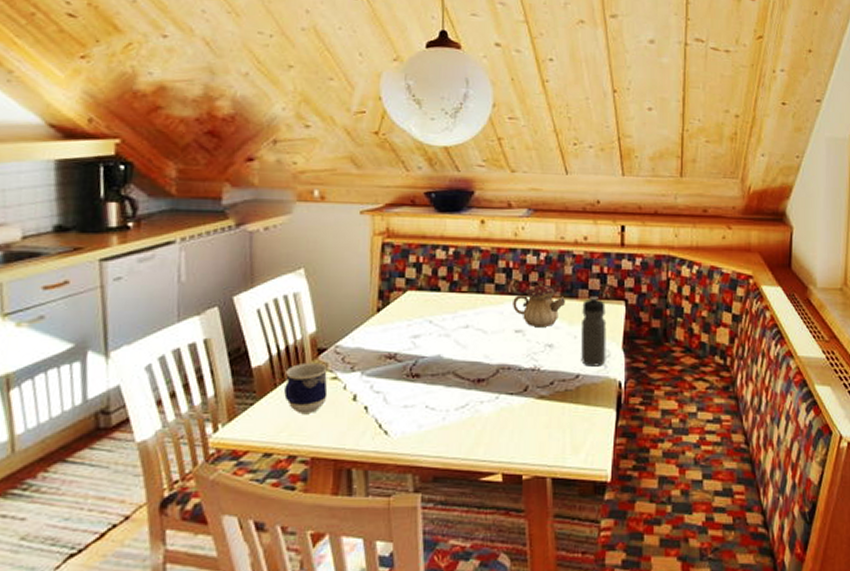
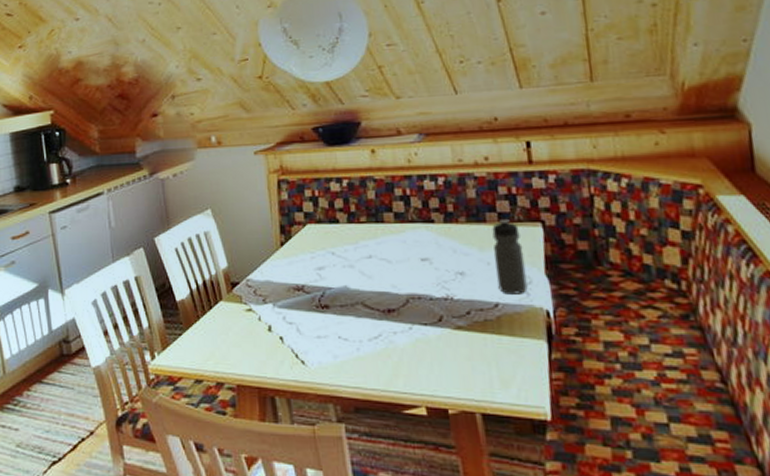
cup: present [284,362,328,413] -> none [206,295,245,343]
teapot: present [513,279,565,326] -> none [414,205,472,254]

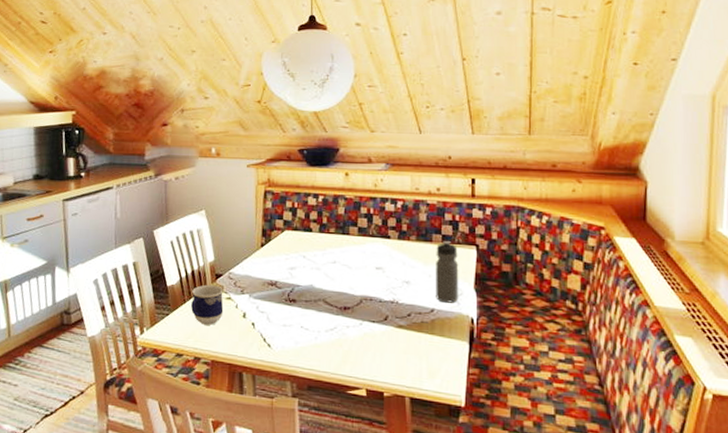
cup: none [206,295,245,343] -> present [191,284,224,325]

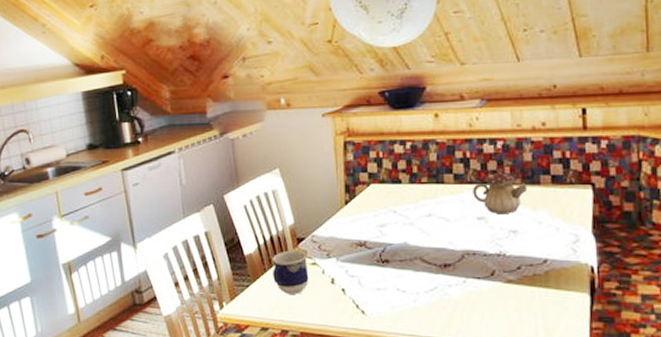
teapot: none [374,224,420,266] -> present [473,167,527,213]
water bottle: present [436,241,459,303] -> none [545,182,575,251]

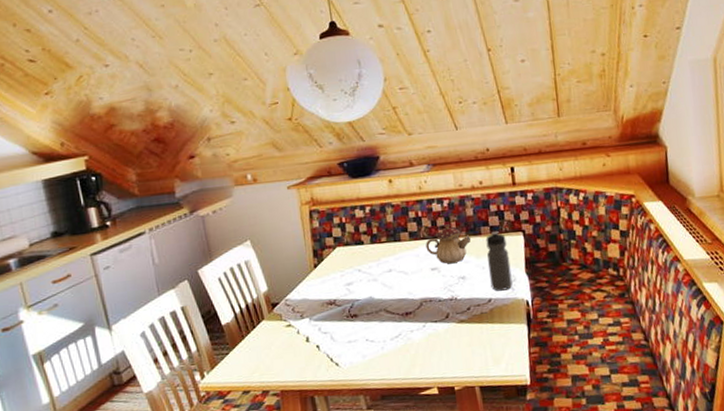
cup: present [272,250,309,294] -> none [249,314,286,357]
water bottle: none [545,182,575,251] -> present [485,231,513,291]

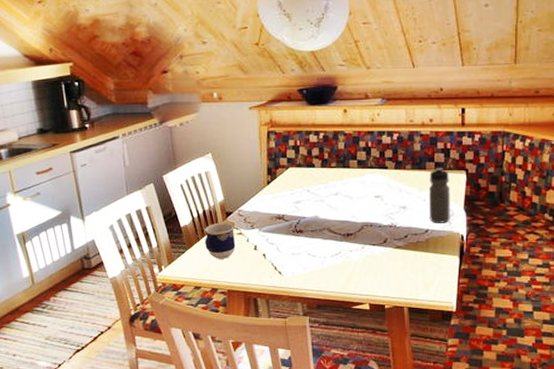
cup: none [249,314,286,357] -> present [205,222,236,259]
teapot: present [426,223,471,264] -> none [372,155,415,193]

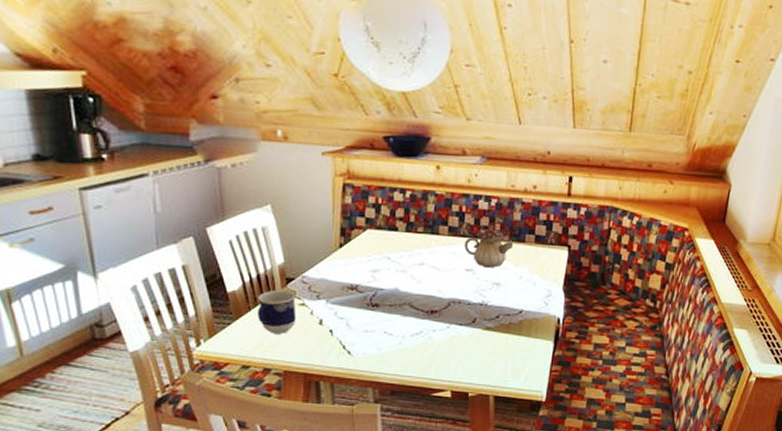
teapot: none [372,155,415,193] -> present [464,224,513,267]
water bottle: present [430,168,450,223] -> none [525,242,550,304]

